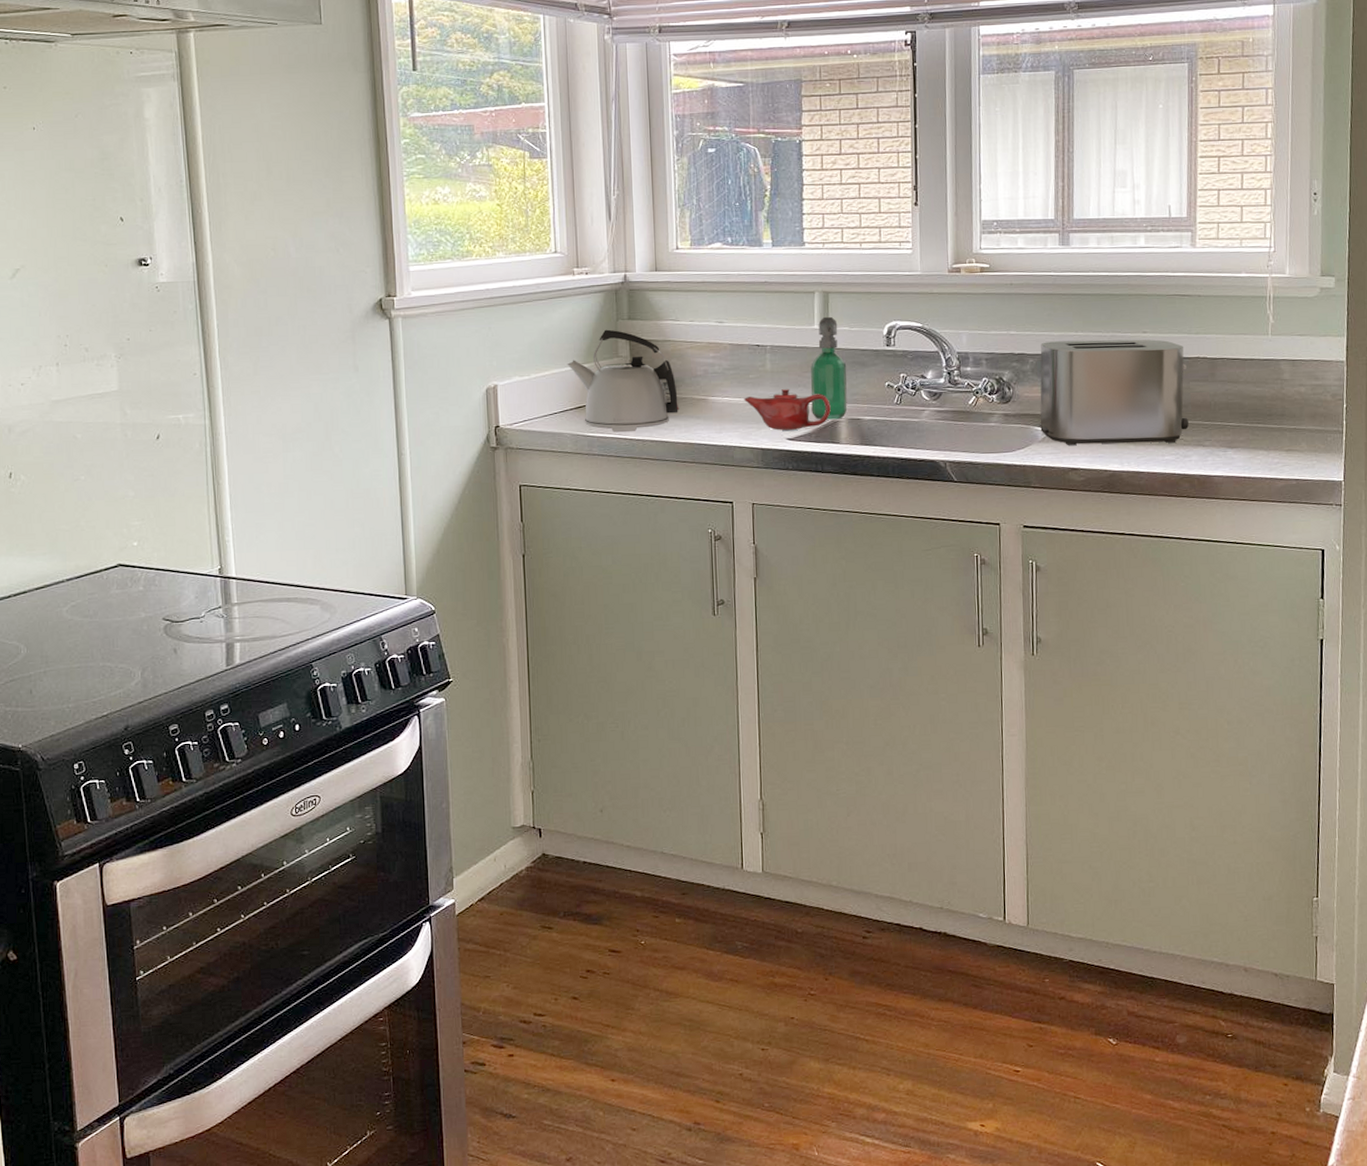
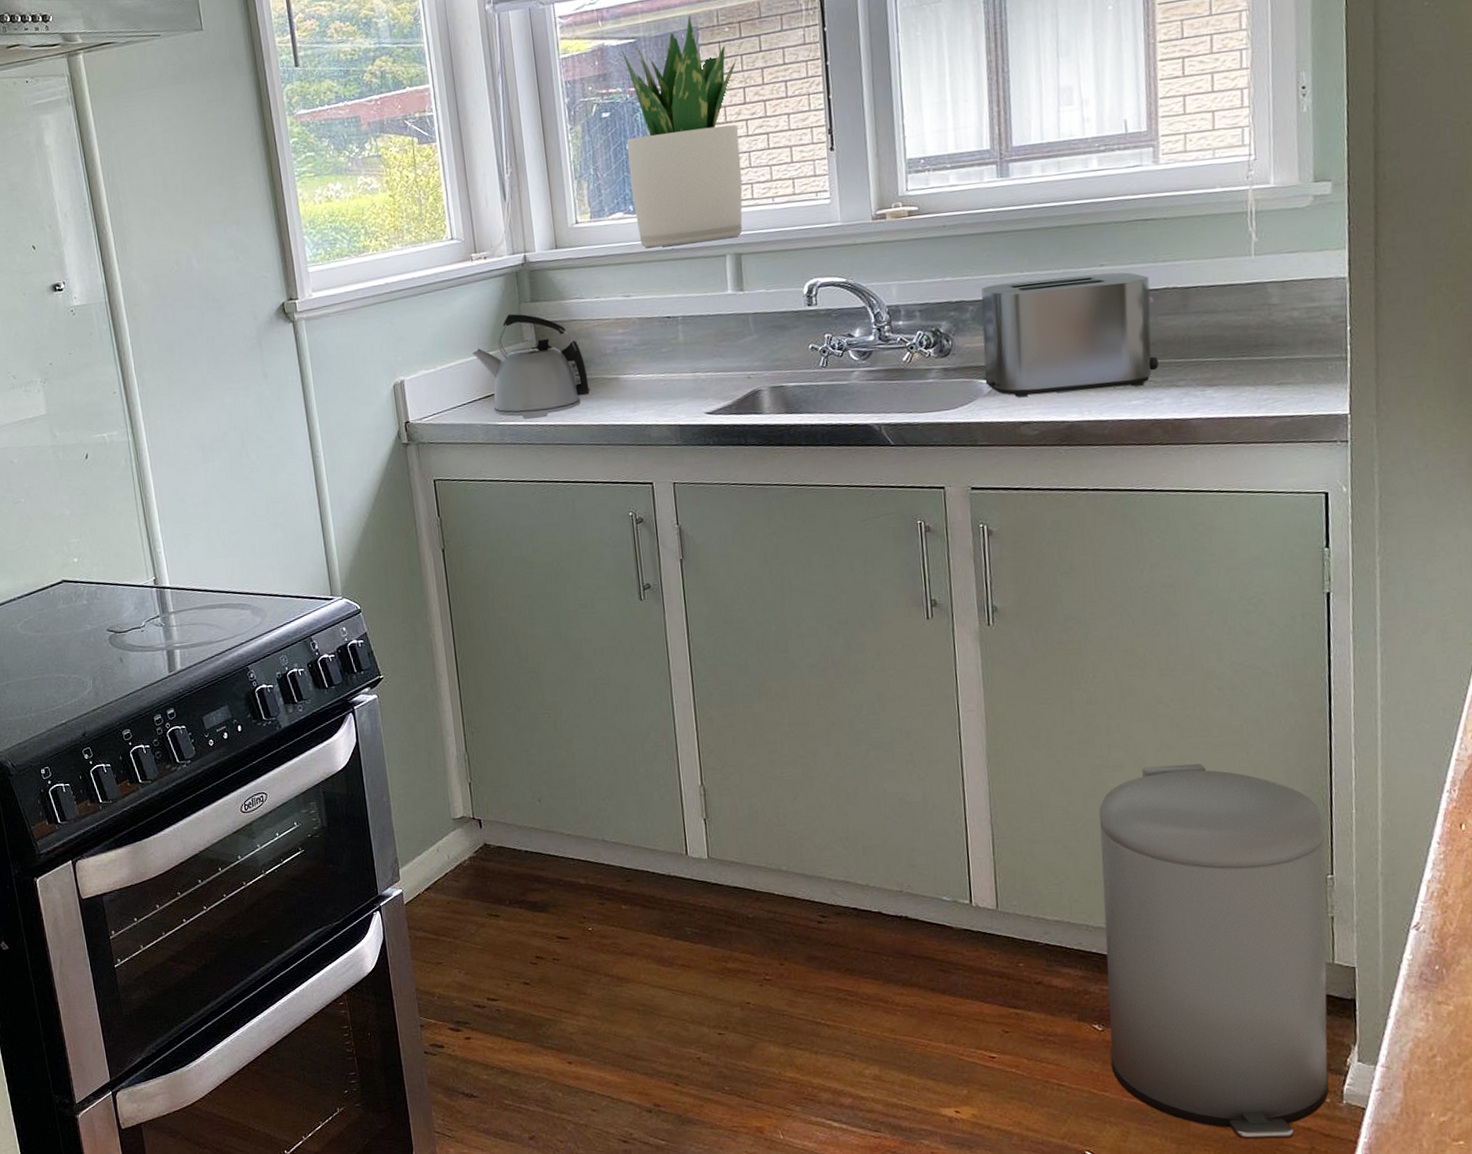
planter: none [729,68,835,279] -> present [621,15,743,248]
teapot: present [743,388,831,431] -> none [657,359,751,405]
soap dispenser: present [810,316,848,420] -> none [726,279,769,390]
pedal bin: none [1122,791,1314,1149] -> present [1099,764,1329,1140]

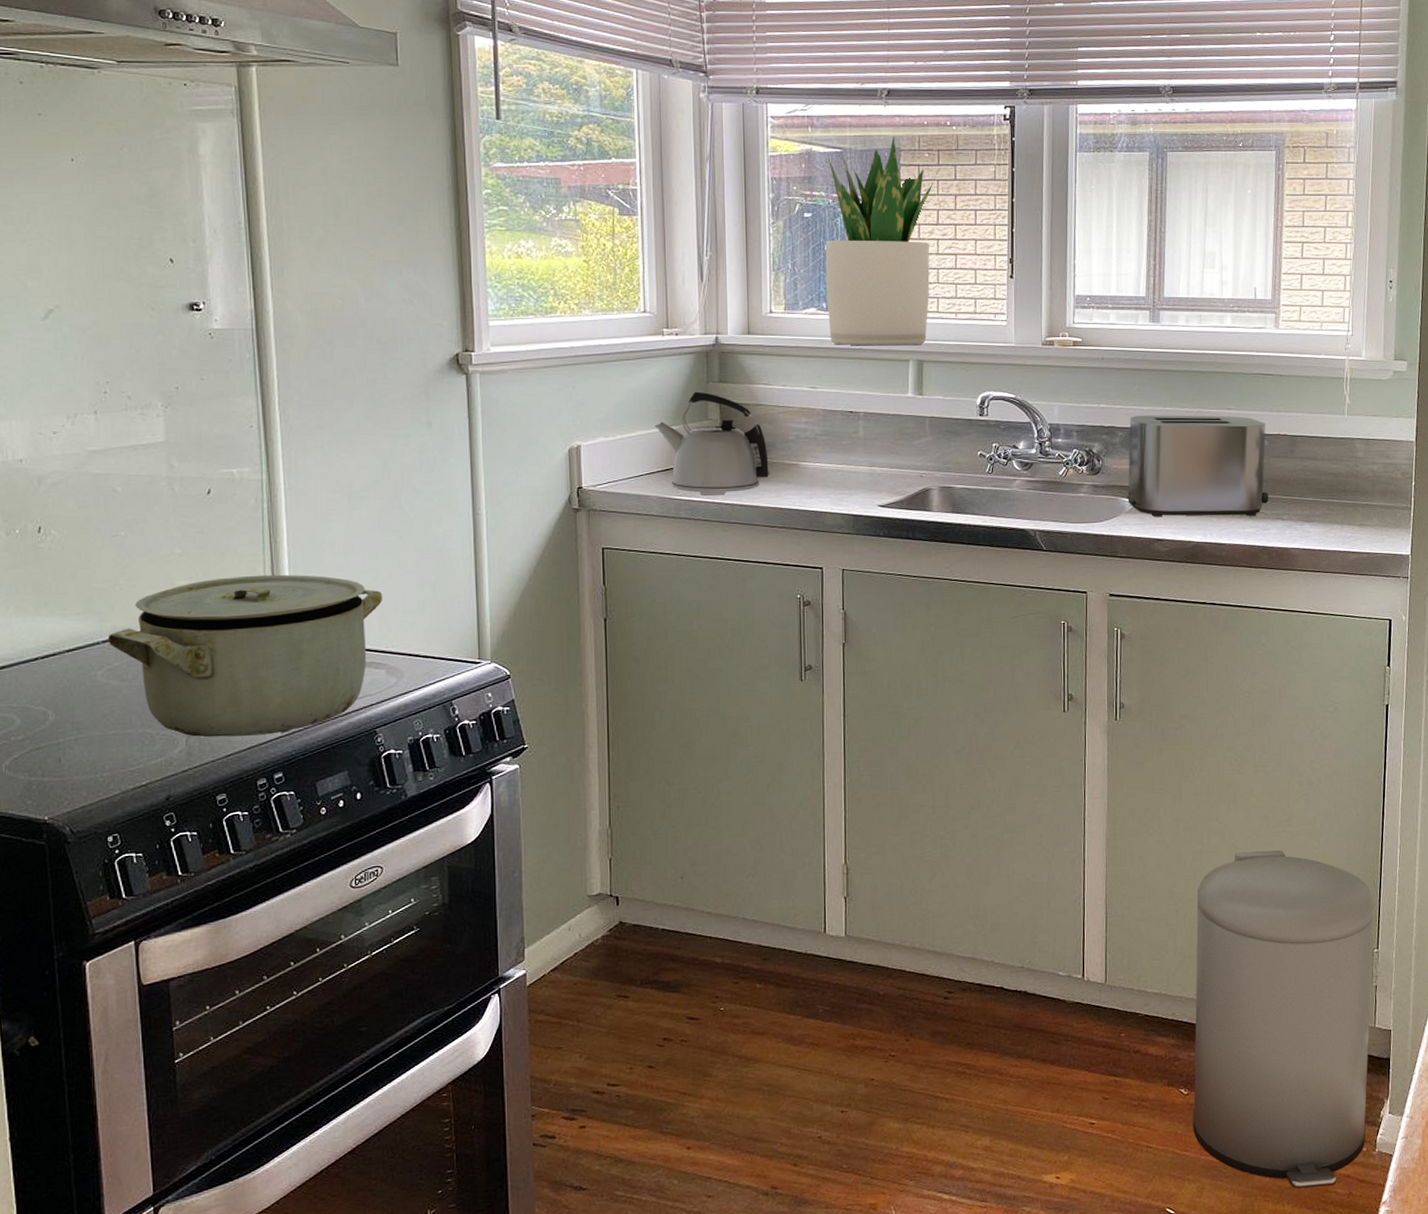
cooking pot: none [21,526,242,679] -> present [107,574,383,738]

